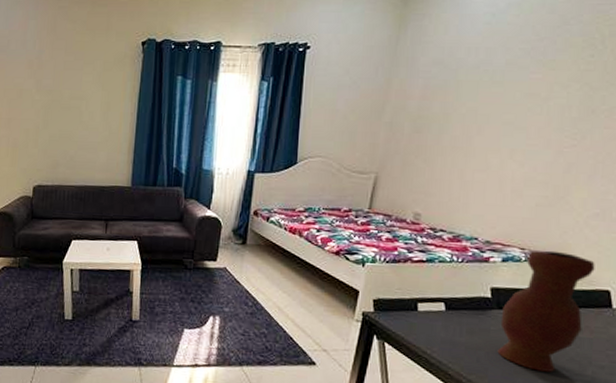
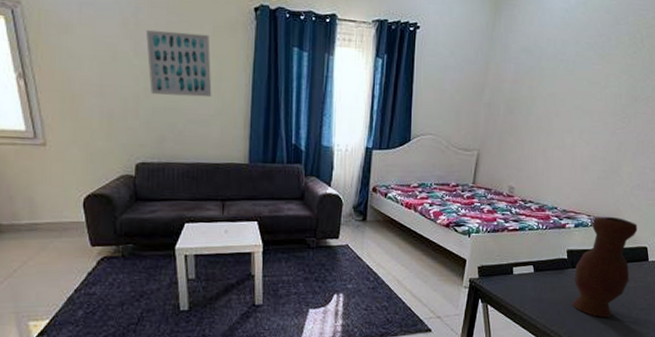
wall art: none [46,68,101,126] -> present [145,29,212,98]

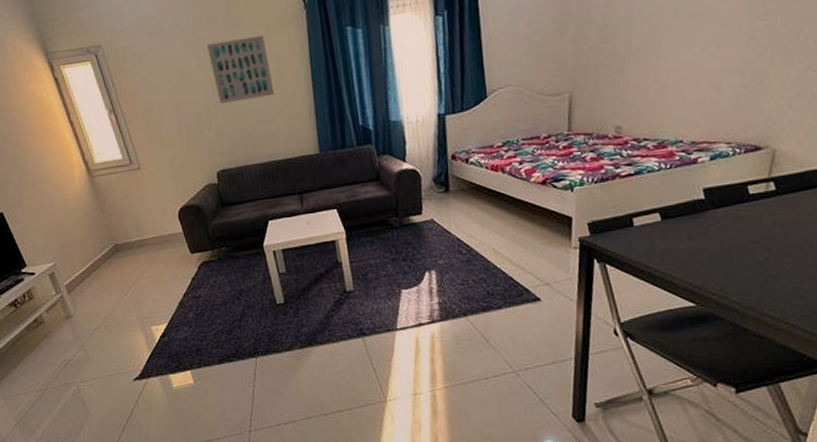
vase: present [572,216,638,317] -> none [717,138,803,264]

